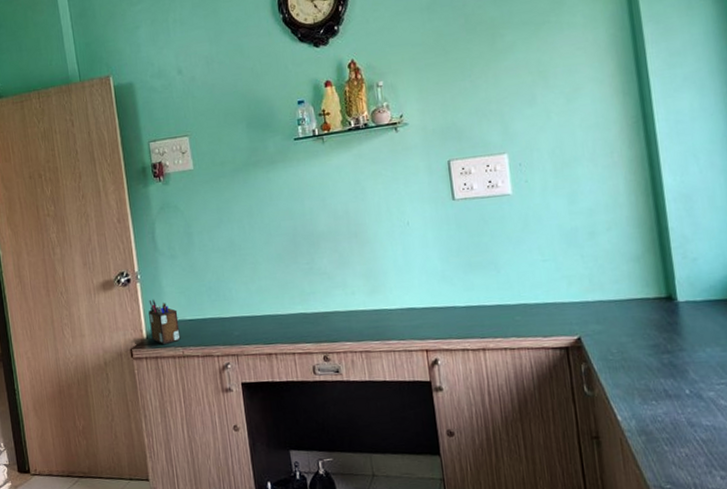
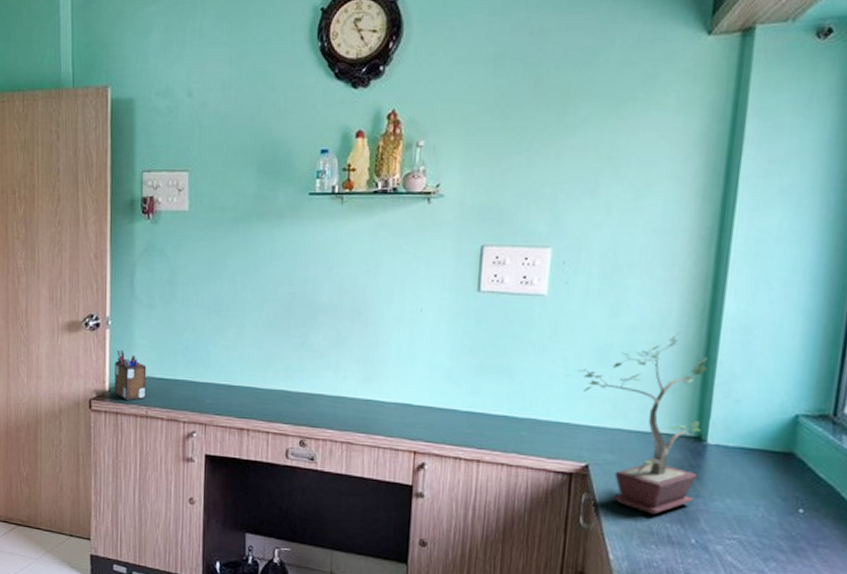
potted plant: none [552,207,678,373] -> present [577,331,708,515]

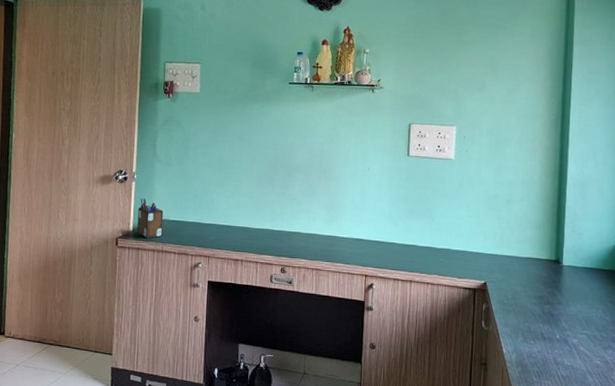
potted plant: present [577,331,708,515] -> none [476,185,560,318]

